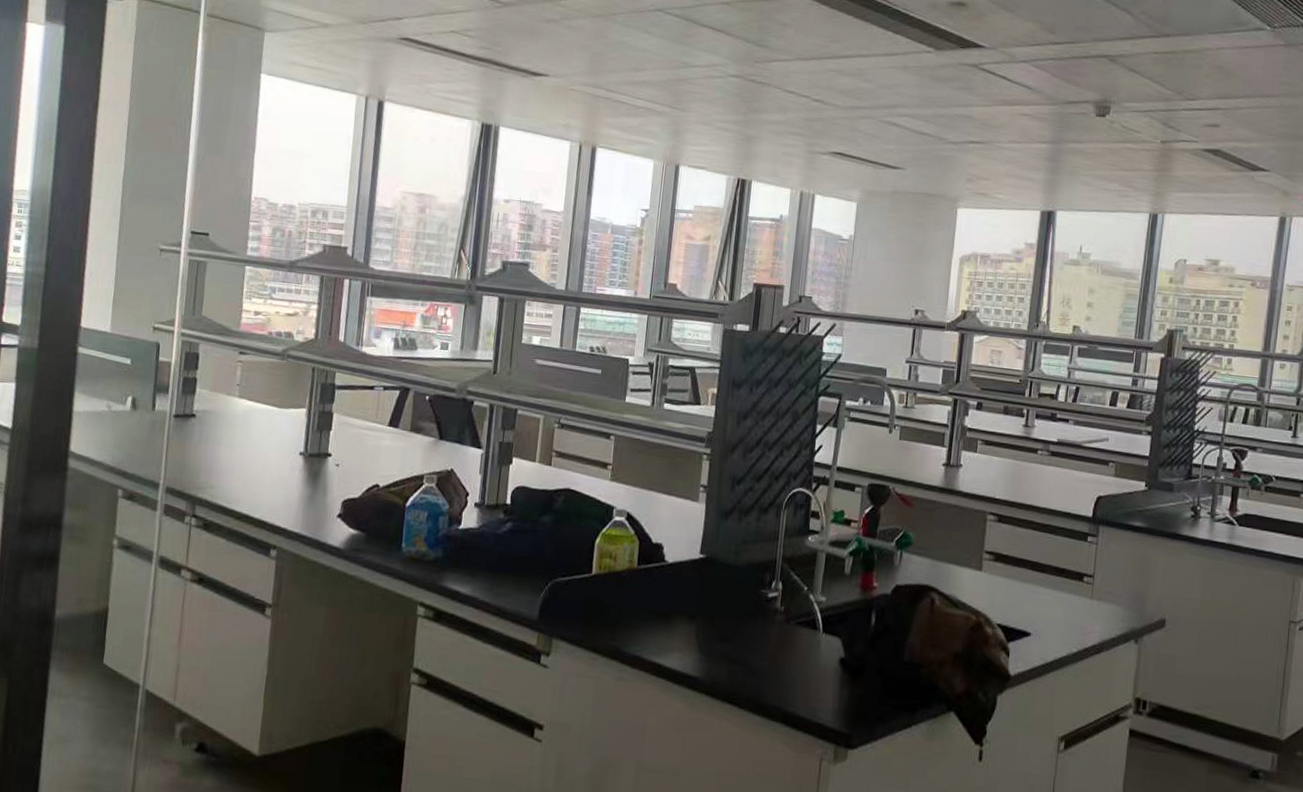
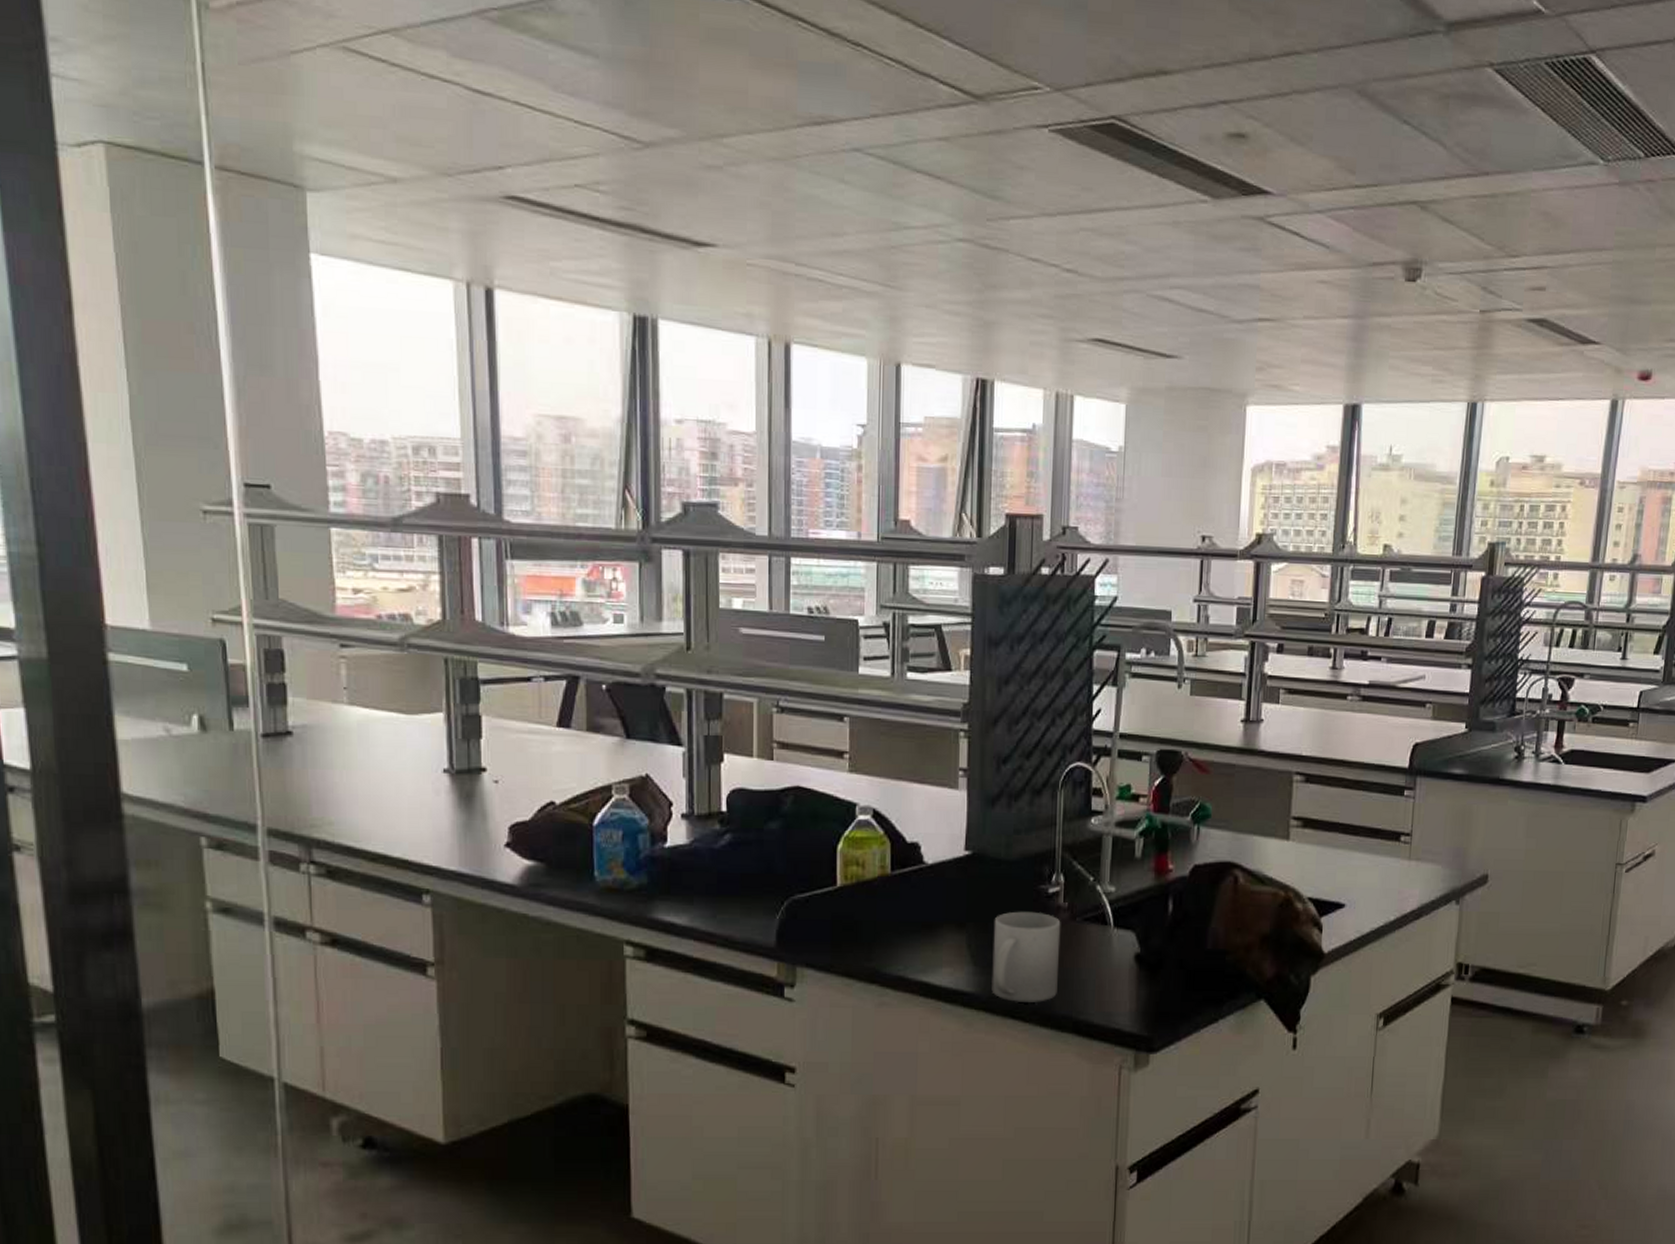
mug: none [713,610,777,692] -> present [991,911,1061,1002]

